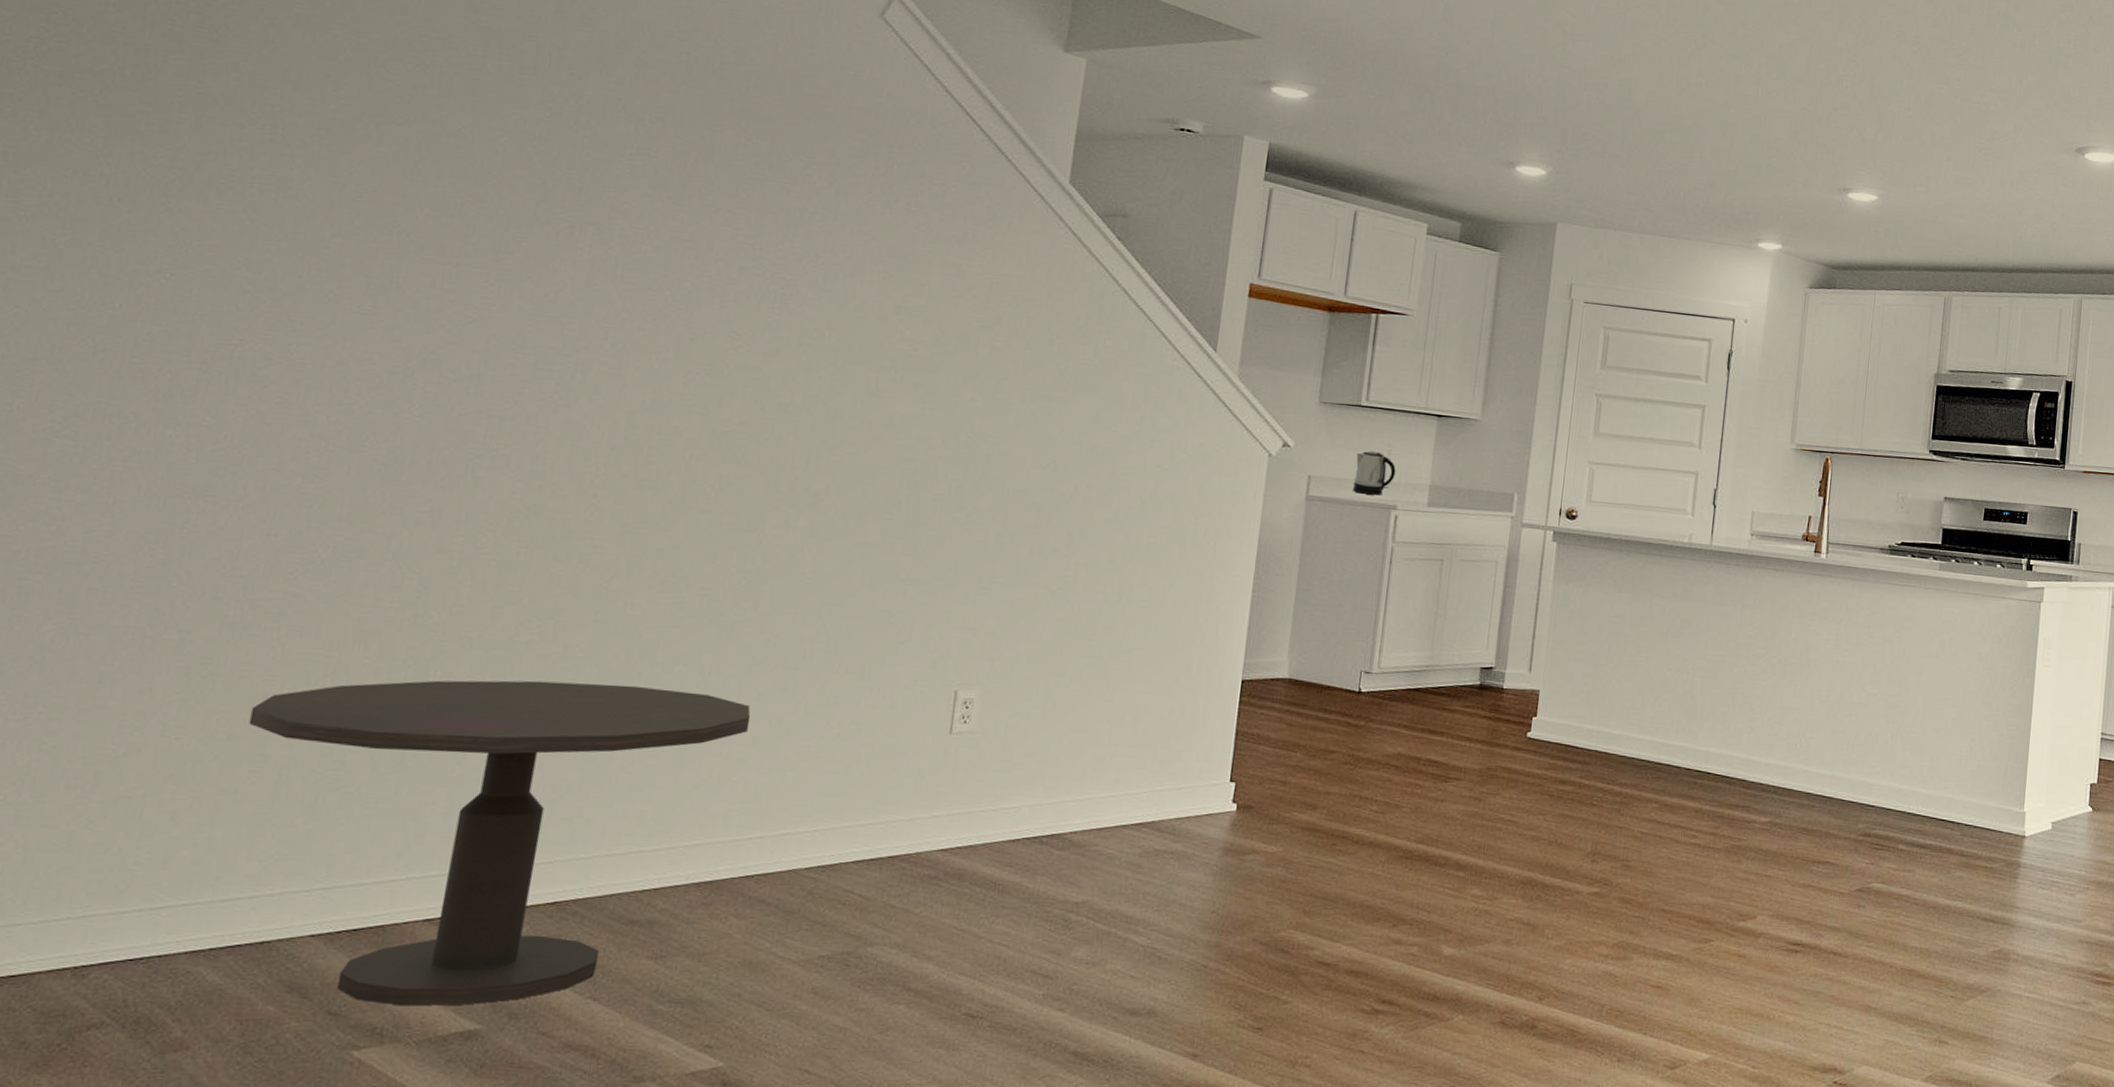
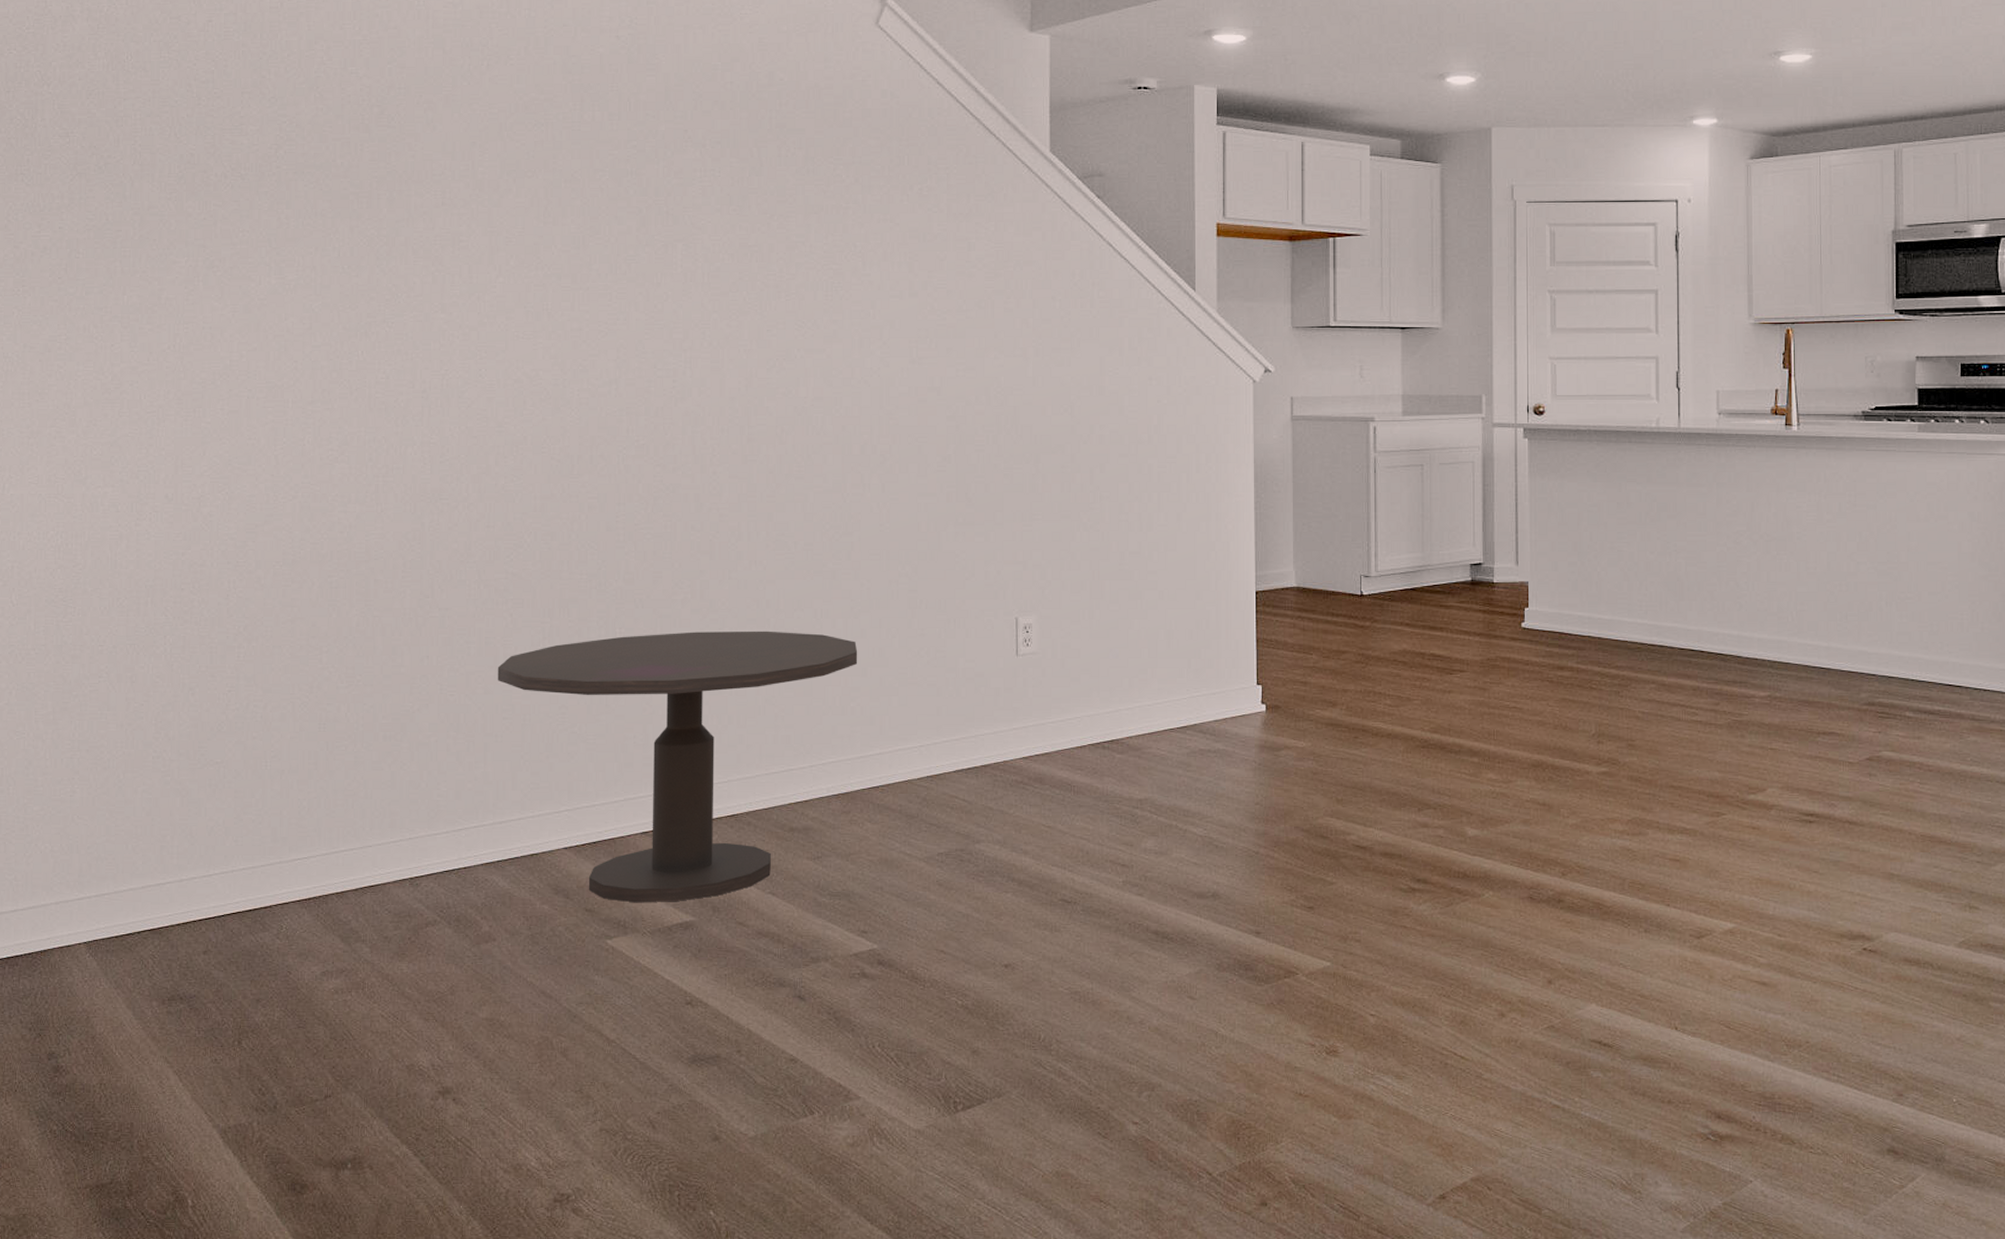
kettle: present [1352,450,1396,495] -> none [1331,368,1369,409]

